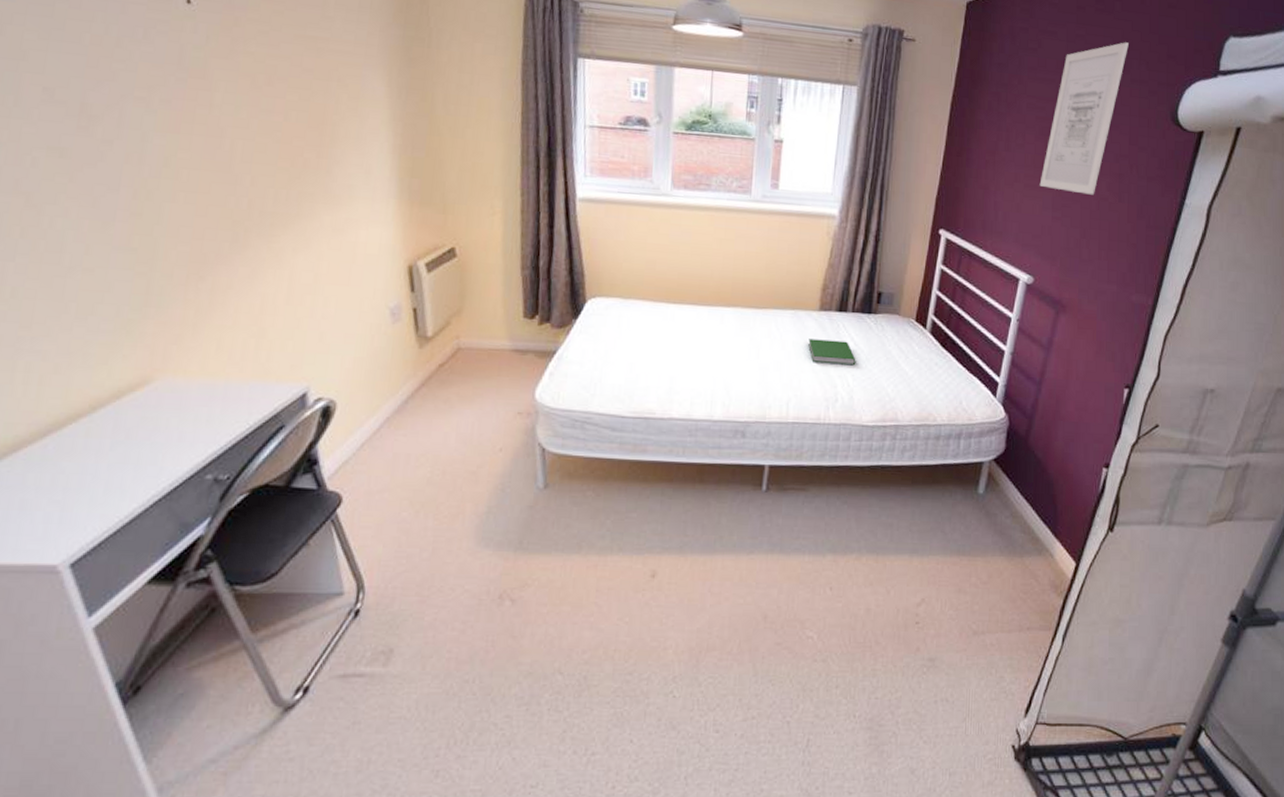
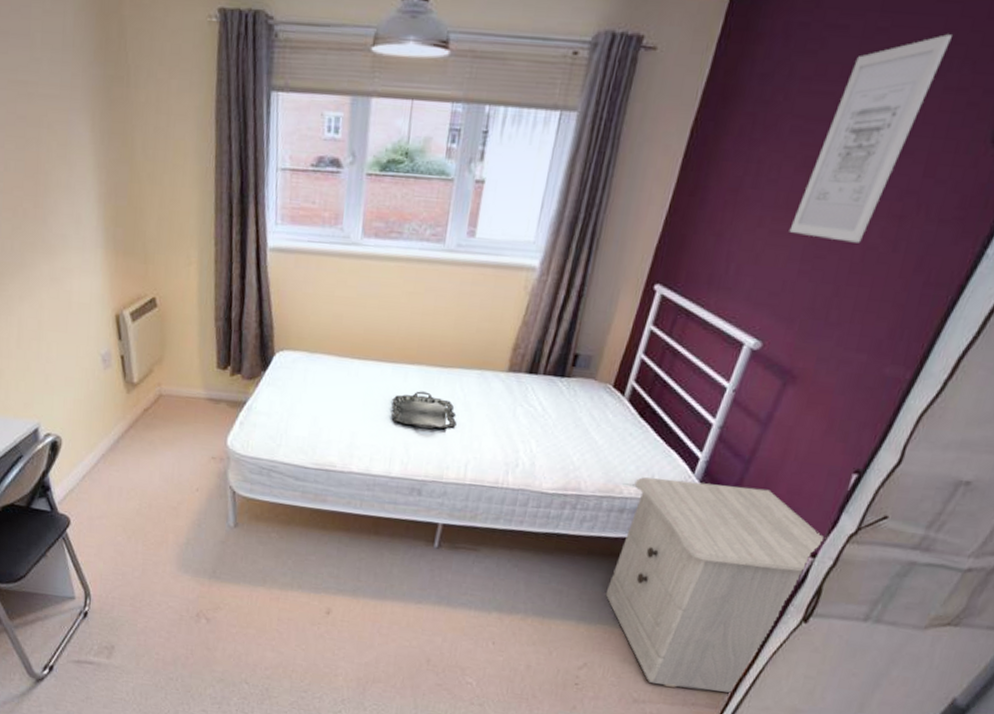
serving tray: none [709,332,775,370] -> present [390,391,457,429]
hardcover book: present [808,339,856,366] -> none [492,401,543,431]
nightstand: none [933,403,1114,613] -> present [605,477,826,693]

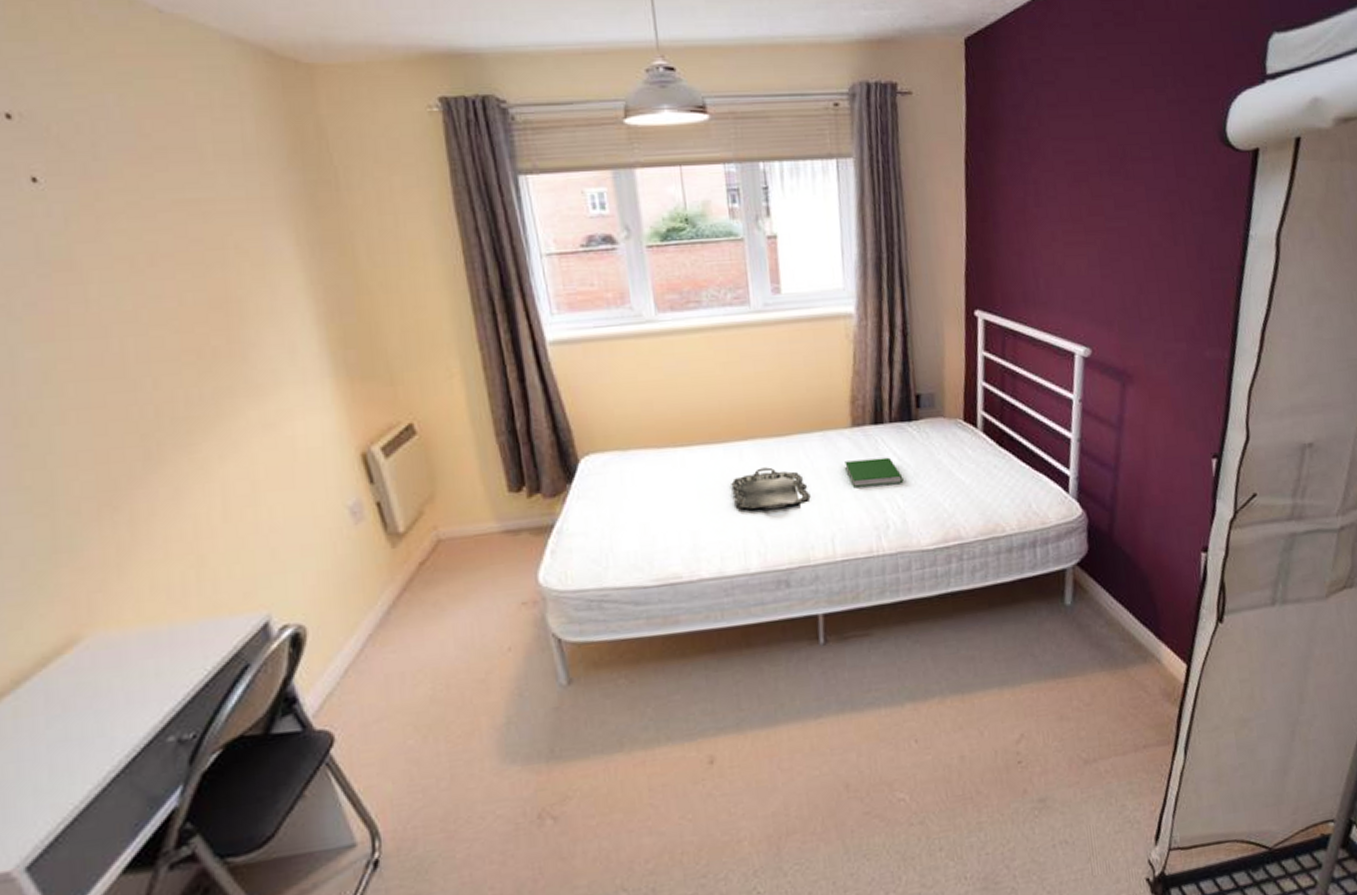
hardcover book: none [492,401,543,431] -> present [845,457,904,487]
nightstand: present [605,477,826,693] -> none [1014,493,1210,737]
wall art: present [789,34,952,243] -> none [1081,58,1159,243]

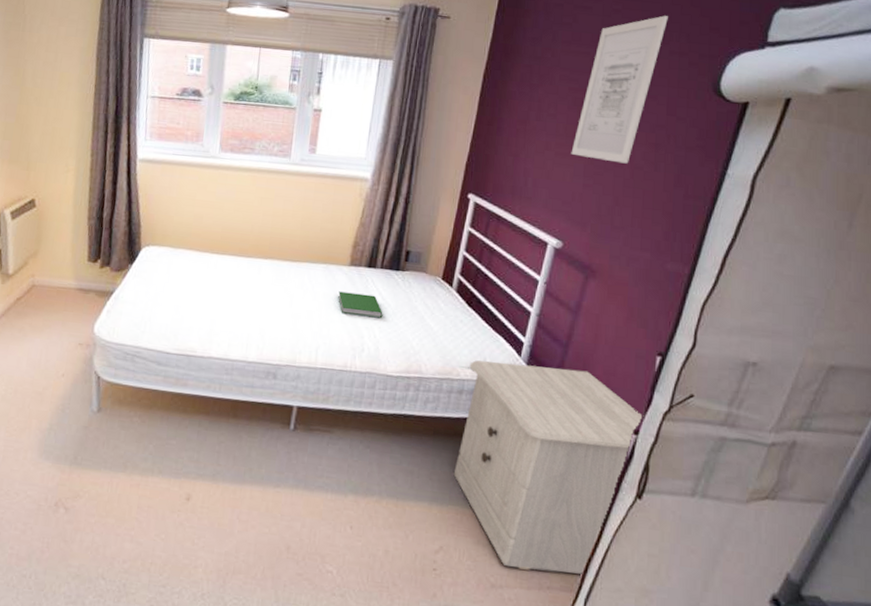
serving tray: present [731,467,811,510] -> none [246,282,307,317]
nightstand: none [1014,493,1210,737] -> present [453,360,644,574]
wall art: none [1081,58,1159,243] -> present [571,15,668,164]

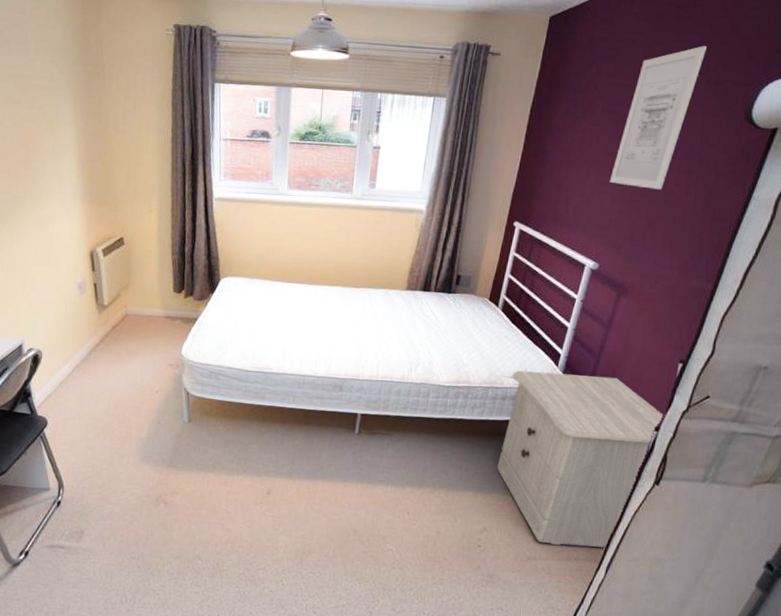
hardcover book: present [338,291,383,318] -> none [396,313,436,336]

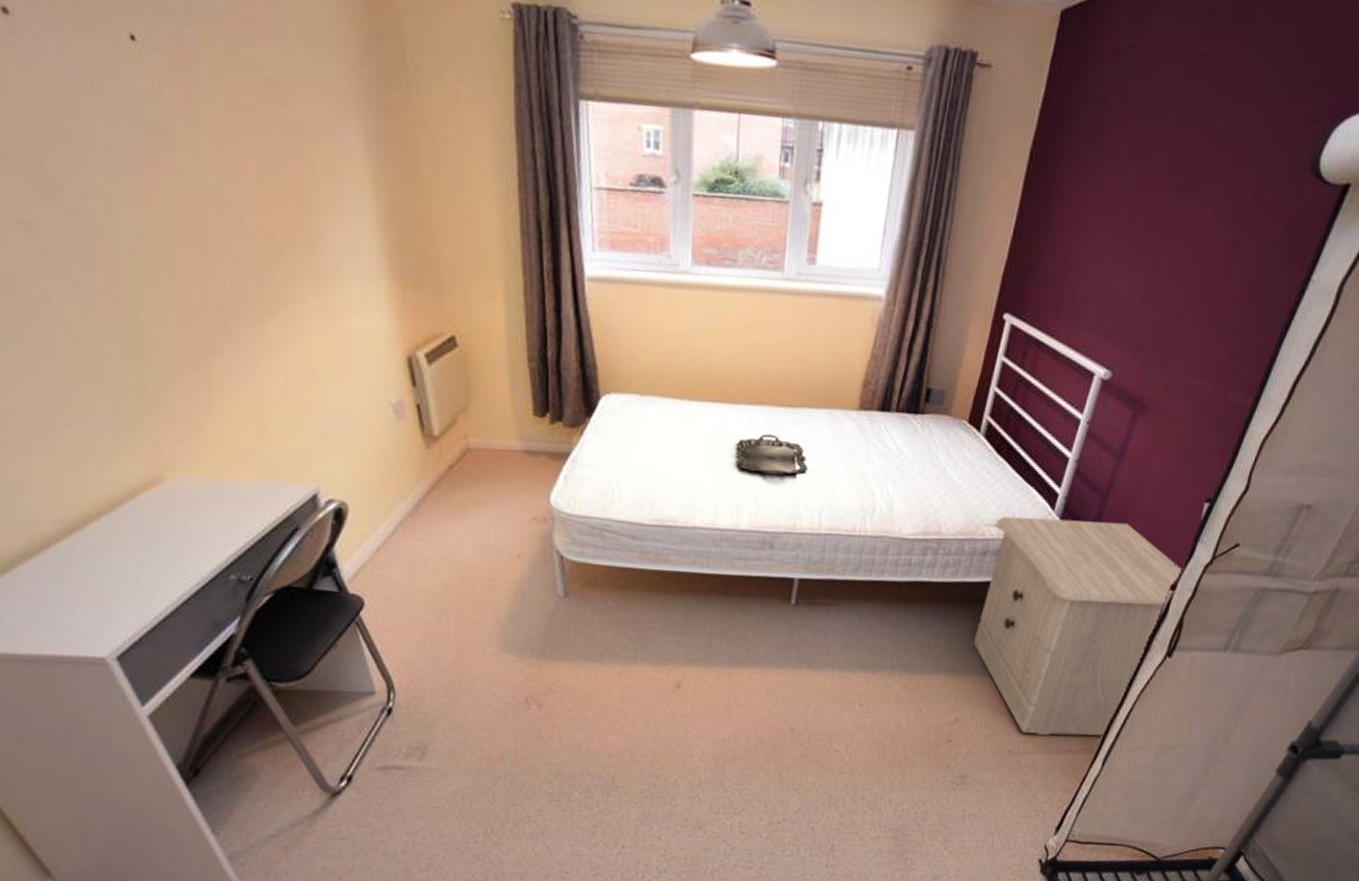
serving tray: none [315,306,369,337] -> present [735,434,808,476]
wall art: present [609,46,707,190] -> none [1131,62,1269,270]

